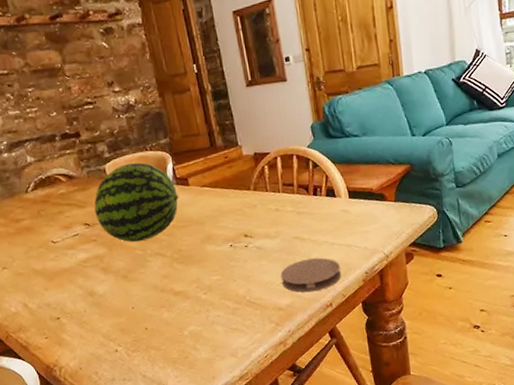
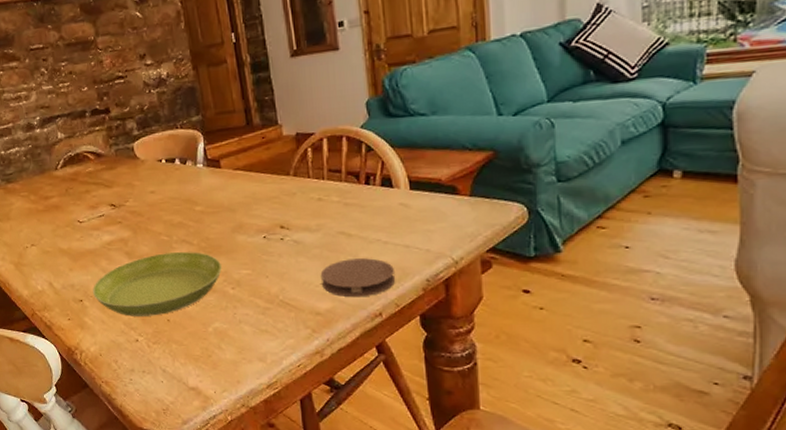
saucer: none [70,263,194,329] -> present [93,252,222,316]
fruit: present [94,162,179,242] -> none [121,141,209,227]

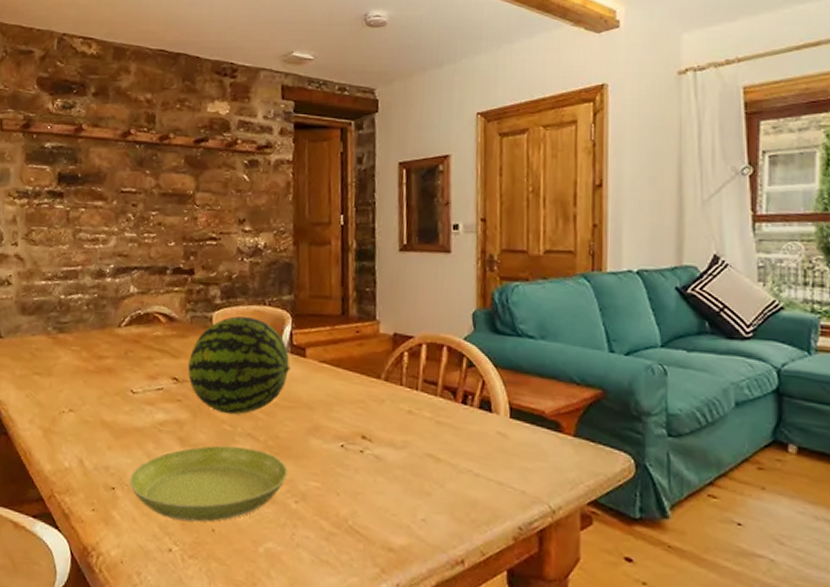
fruit: none [121,141,209,227] -> present [187,316,291,415]
coaster: present [320,258,395,298] -> none [398,487,483,537]

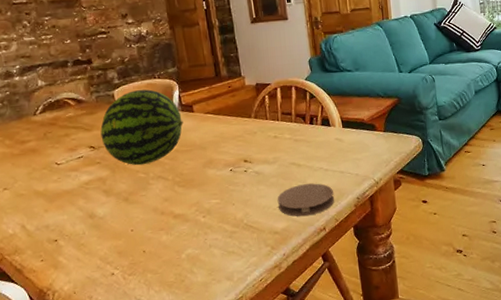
saucer: present [129,445,288,522] -> none [69,186,194,252]
coaster: none [398,487,483,537] -> present [277,183,334,217]

